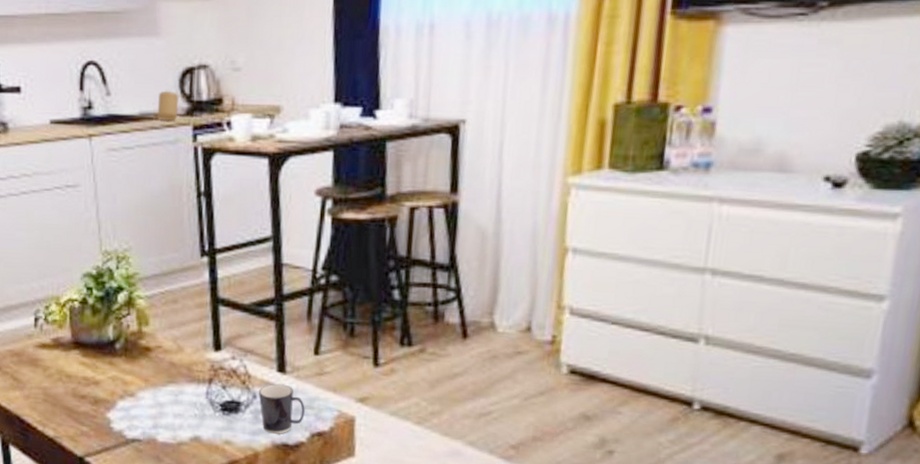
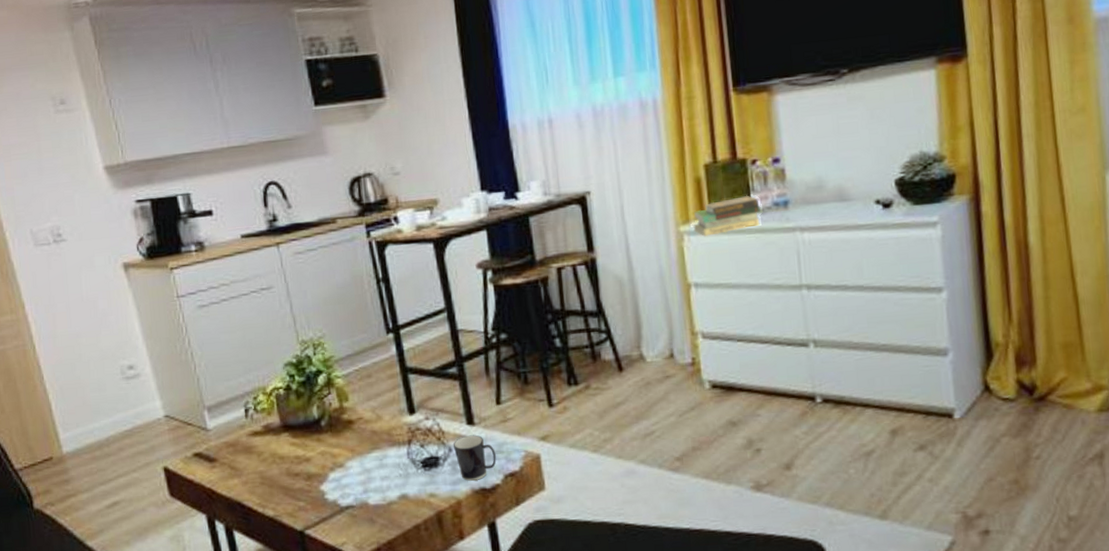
canister: present [152,90,185,122] -> none [328,197,356,224]
books: none [584,149,675,195] -> present [693,195,761,237]

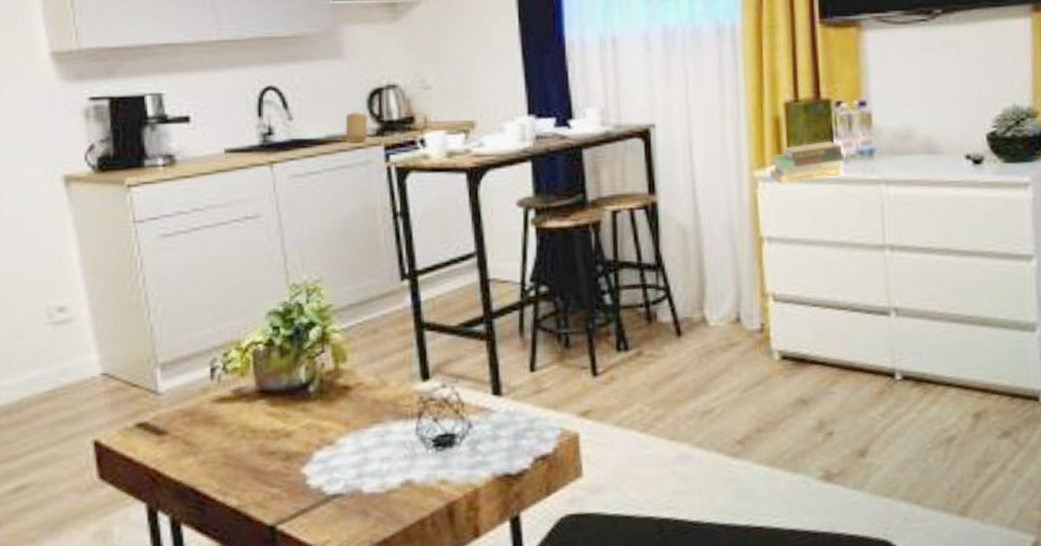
canister: none [328,197,356,224] -> present [339,111,375,143]
mug: present [453,435,496,481] -> none [473,407,526,465]

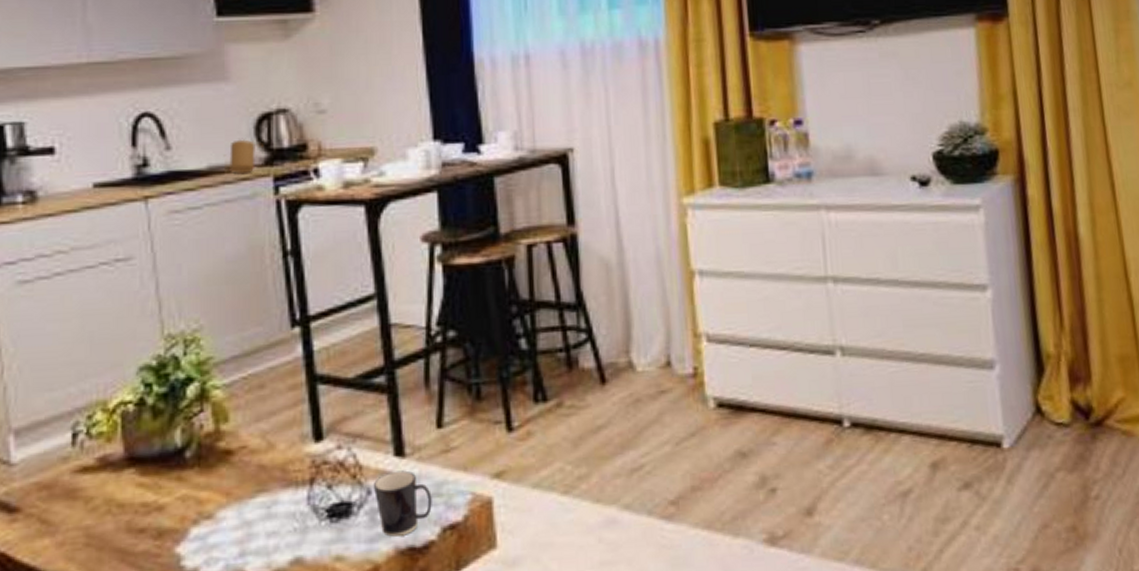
mug: none [473,407,526,465] -> present [373,470,432,537]
books: present [769,140,844,185] -> none [699,162,780,213]

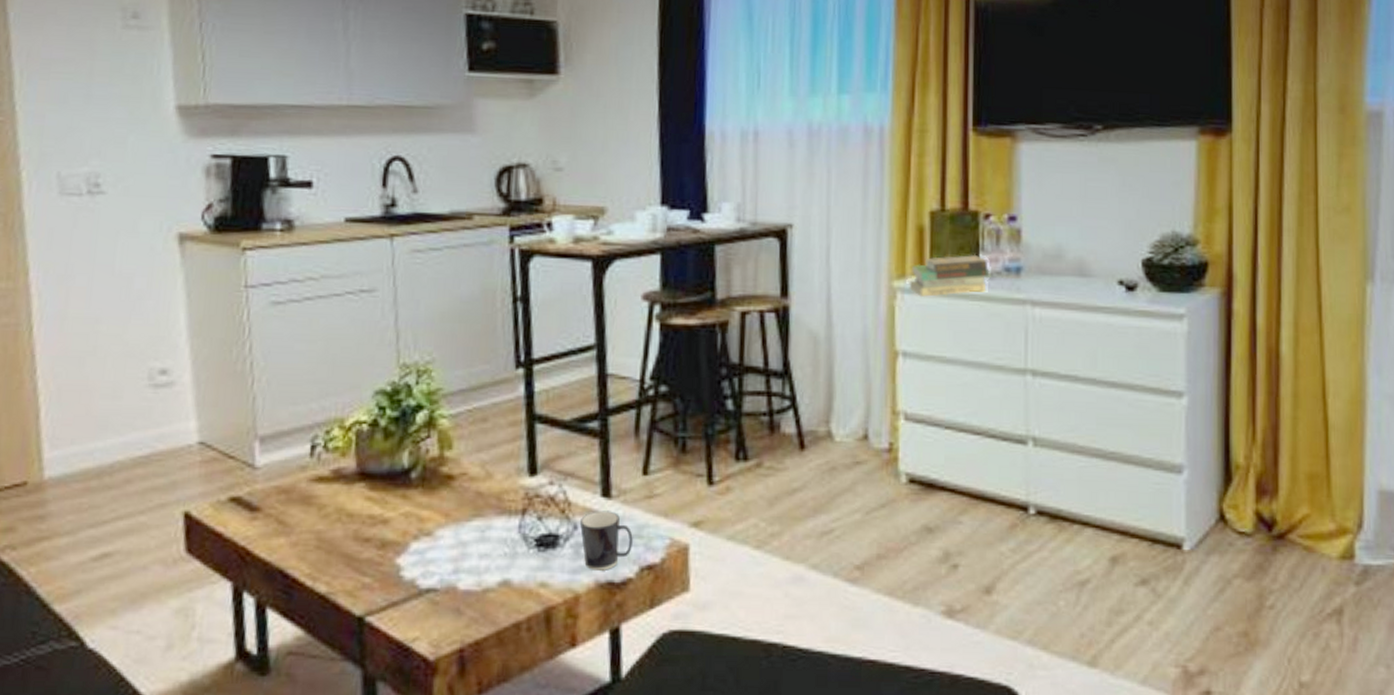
canister: present [223,139,263,175] -> none [465,189,502,222]
books: none [699,162,780,213] -> present [909,254,990,298]

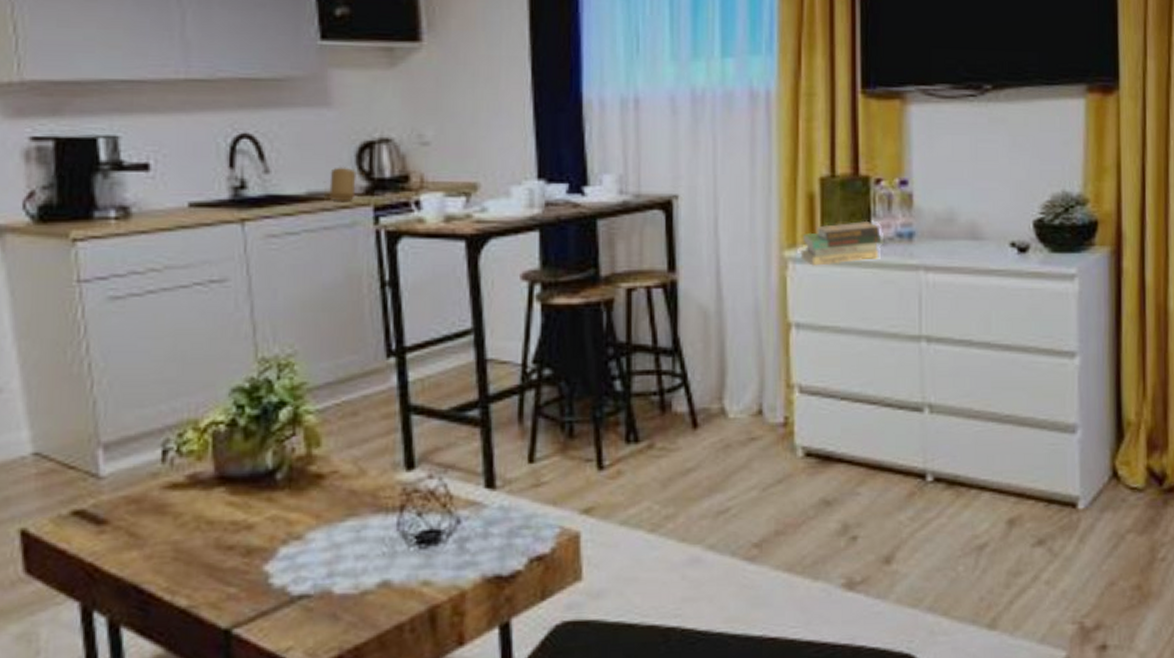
canister: none [465,189,502,222] -> present [323,167,364,202]
mug: present [579,510,633,571] -> none [462,502,520,565]

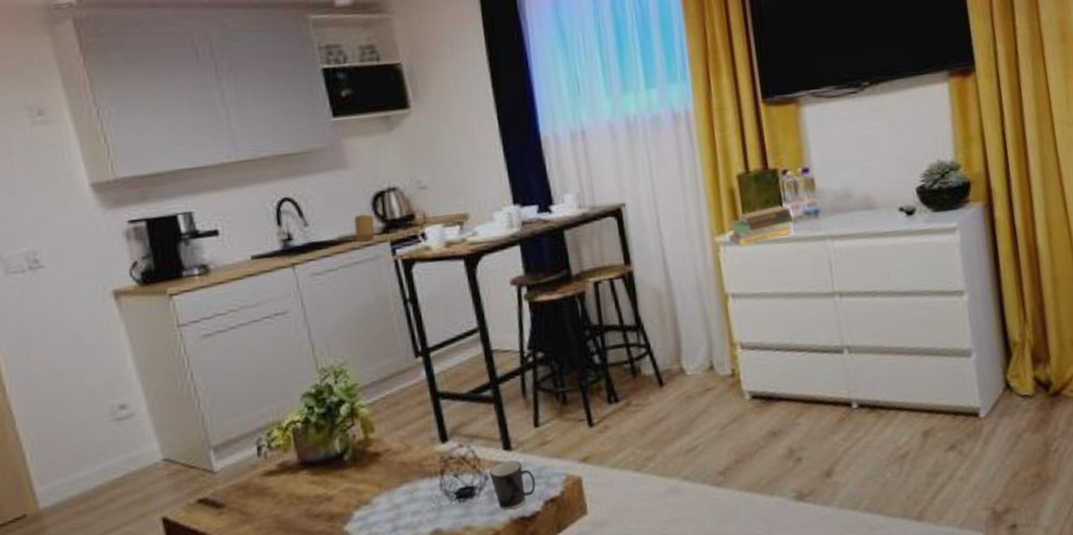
mug: none [462,502,520,565] -> present [489,460,536,510]

